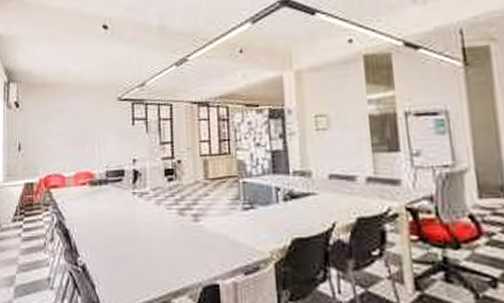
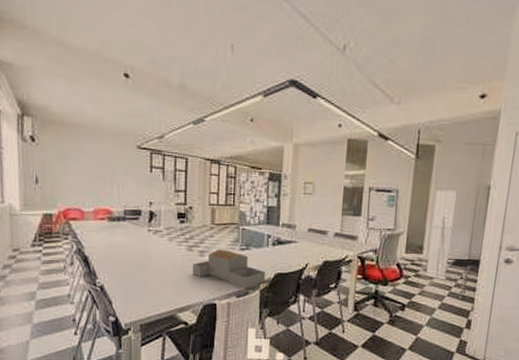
architectural model: none [185,210,281,262] -> present [192,249,266,289]

